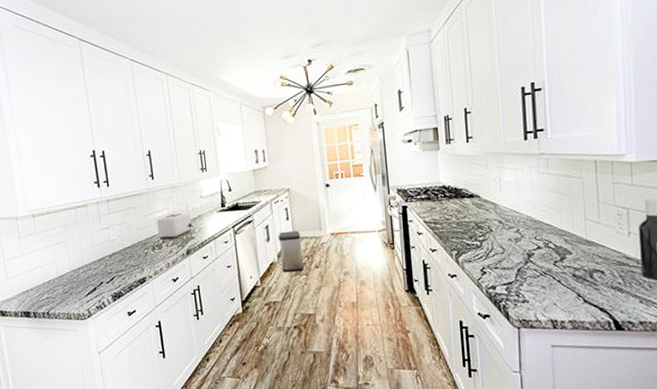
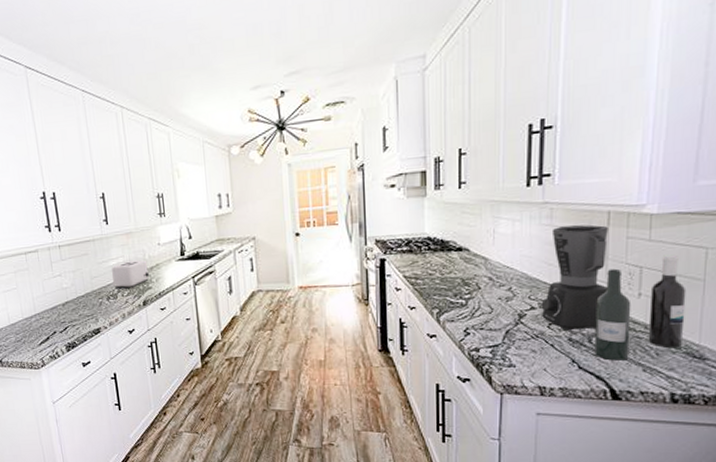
pedal bin: present [278,230,308,272] -> none [241,282,273,327]
blender: none [546,172,602,268] -> present [541,224,608,331]
wine bottle: none [593,210,627,294] -> present [594,268,632,361]

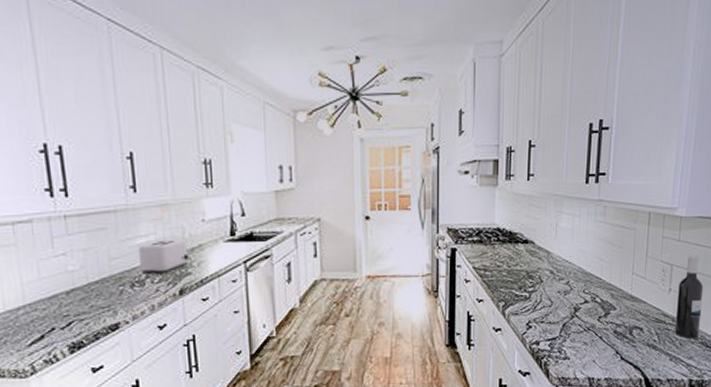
blender: present [541,224,608,331] -> none [593,223,649,324]
wine bottle: present [594,268,632,361] -> none [634,265,664,351]

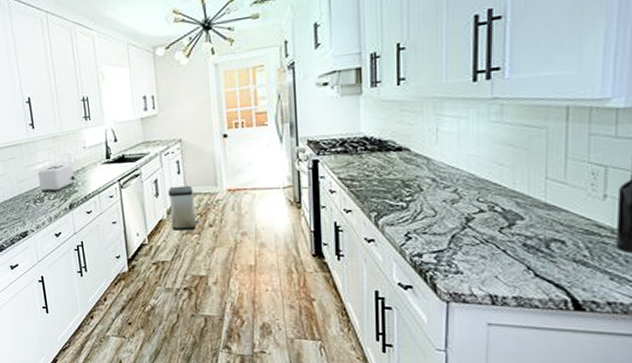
pedal bin: none [302,270,337,321] -> present [168,185,201,230]

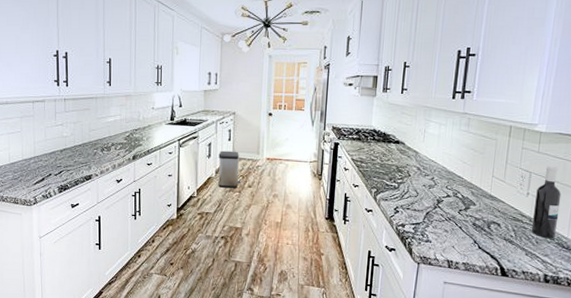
toaster: present [38,163,76,193] -> none [109,119,142,144]

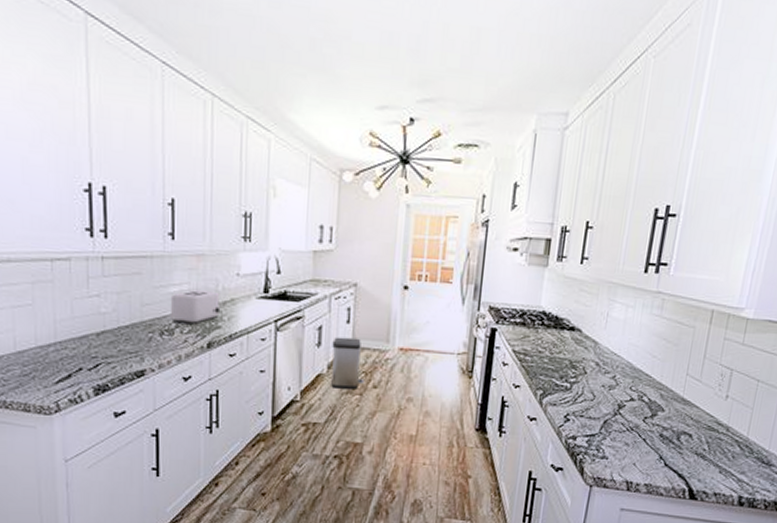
toaster: none [109,119,142,144] -> present [171,289,221,325]
wine bottle: present [531,165,562,239] -> none [727,360,766,453]

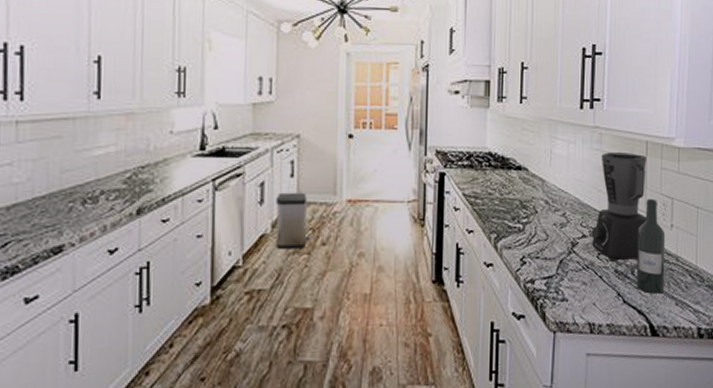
toaster: present [171,289,221,325] -> none [95,150,153,190]
blender: none [639,319,710,427] -> present [591,152,647,262]
wine bottle: none [680,368,719,461] -> present [636,198,666,294]

